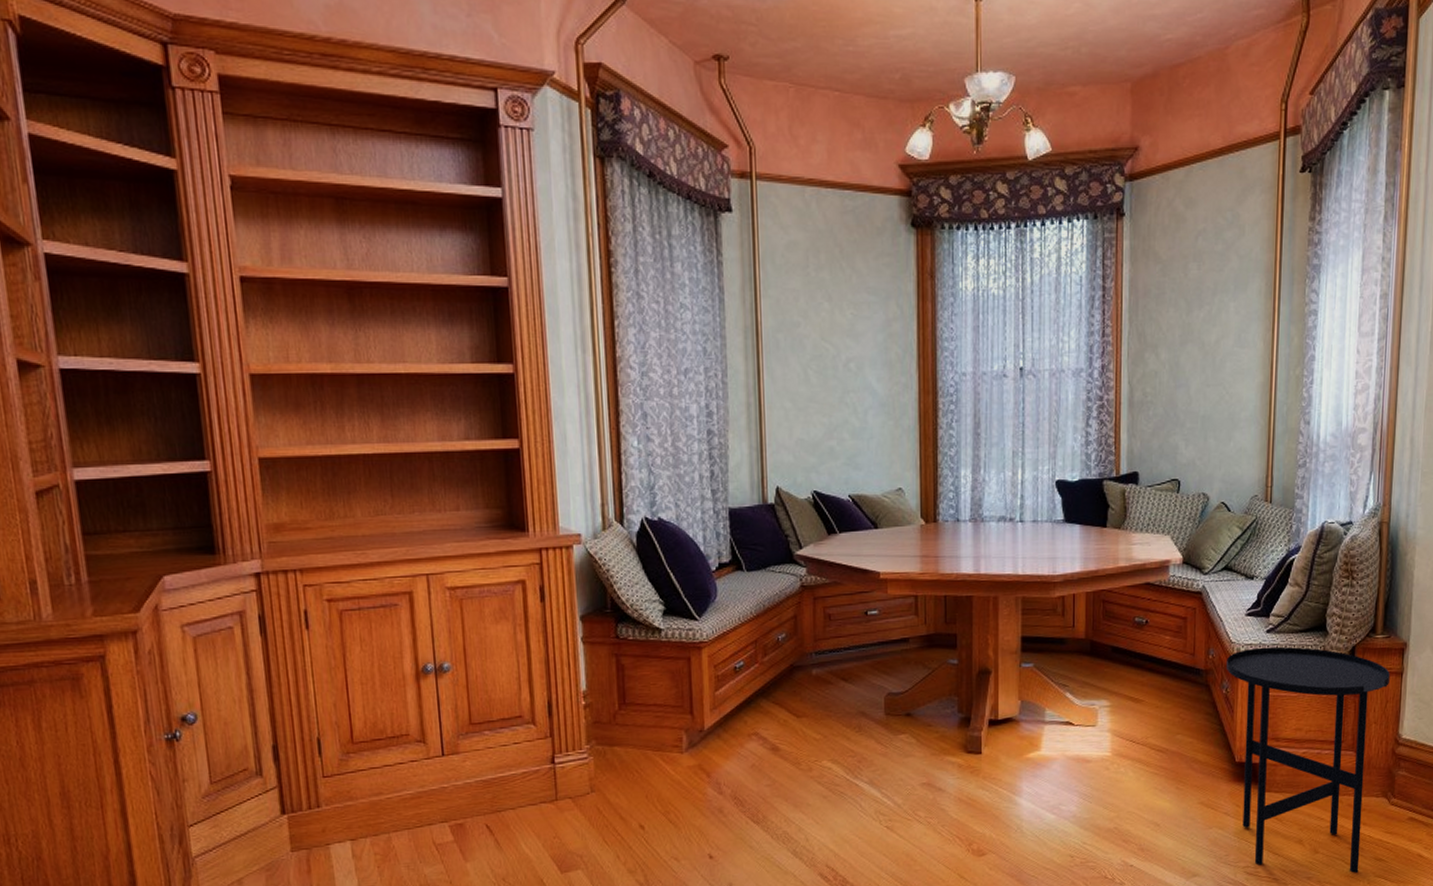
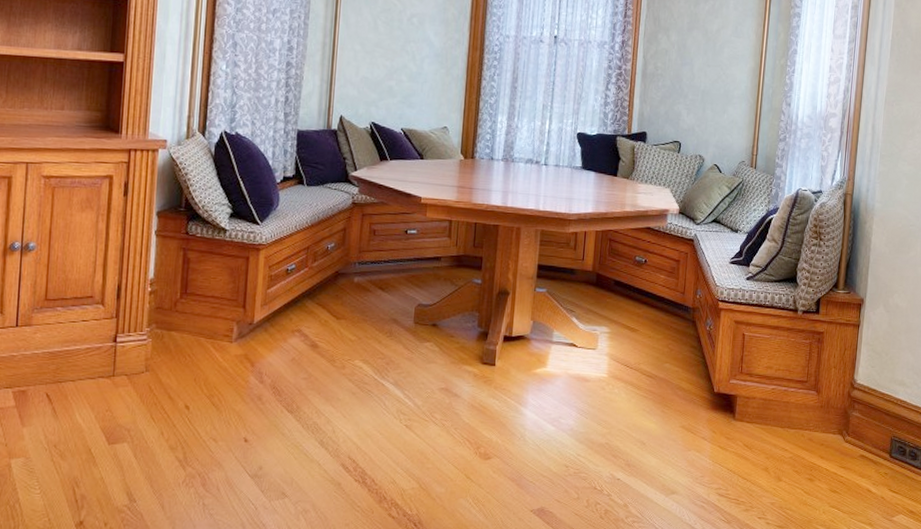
side table: present [1227,646,1390,873] -> none [711,292,849,502]

